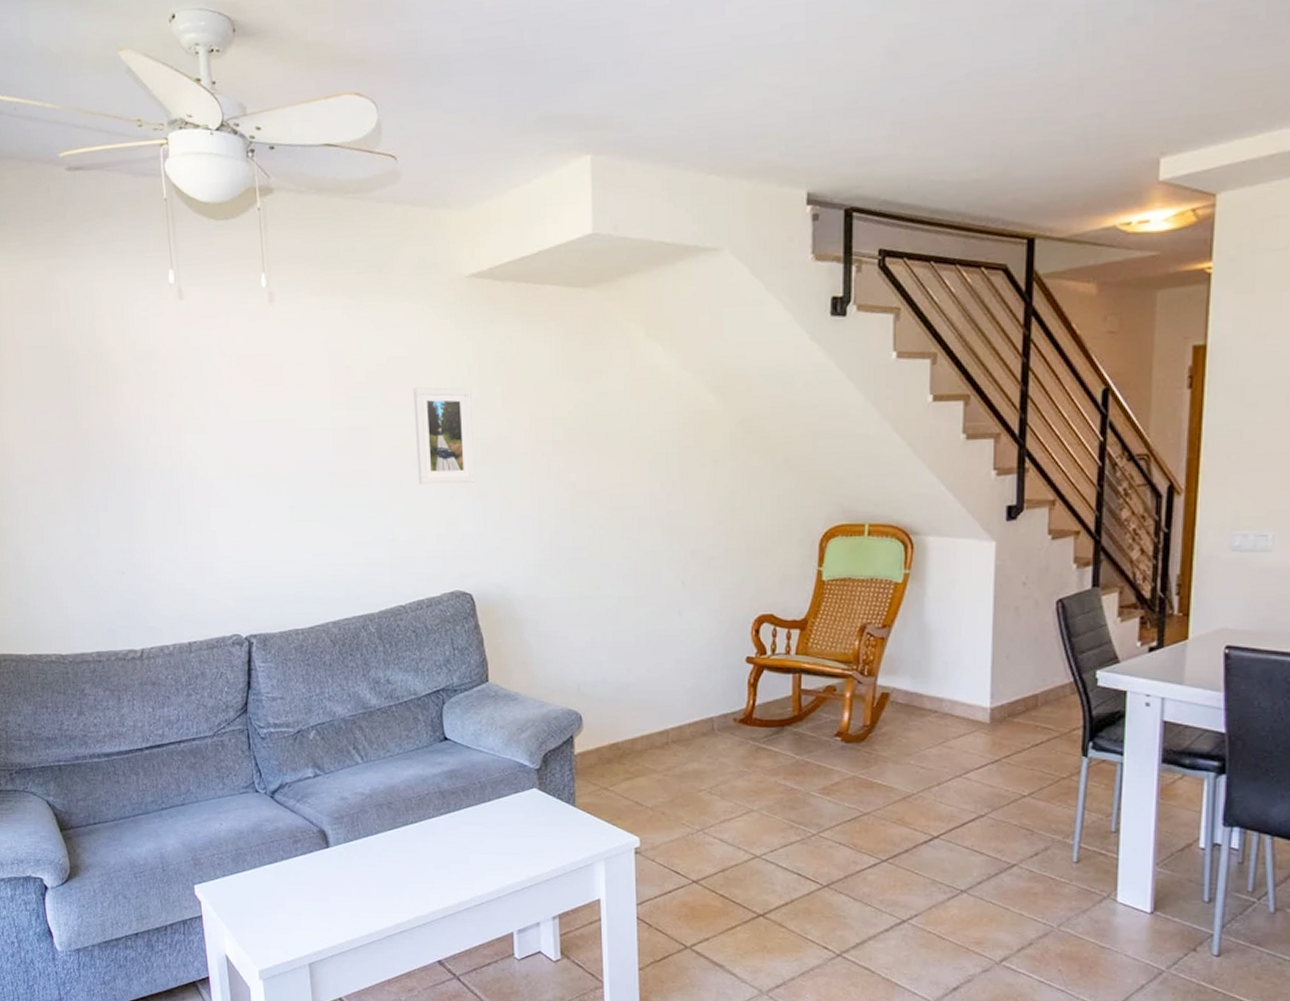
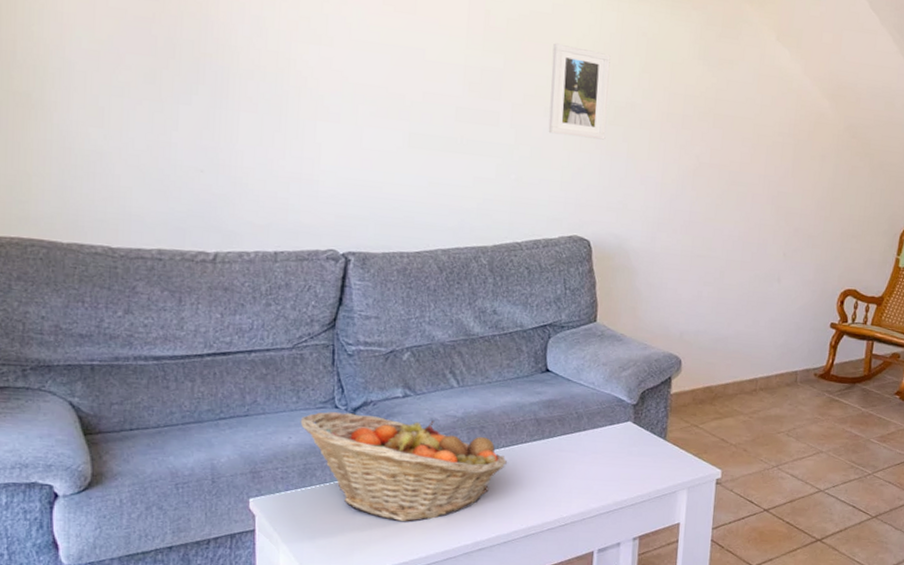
fruit basket: none [227,796,417,905] -> present [300,412,507,522]

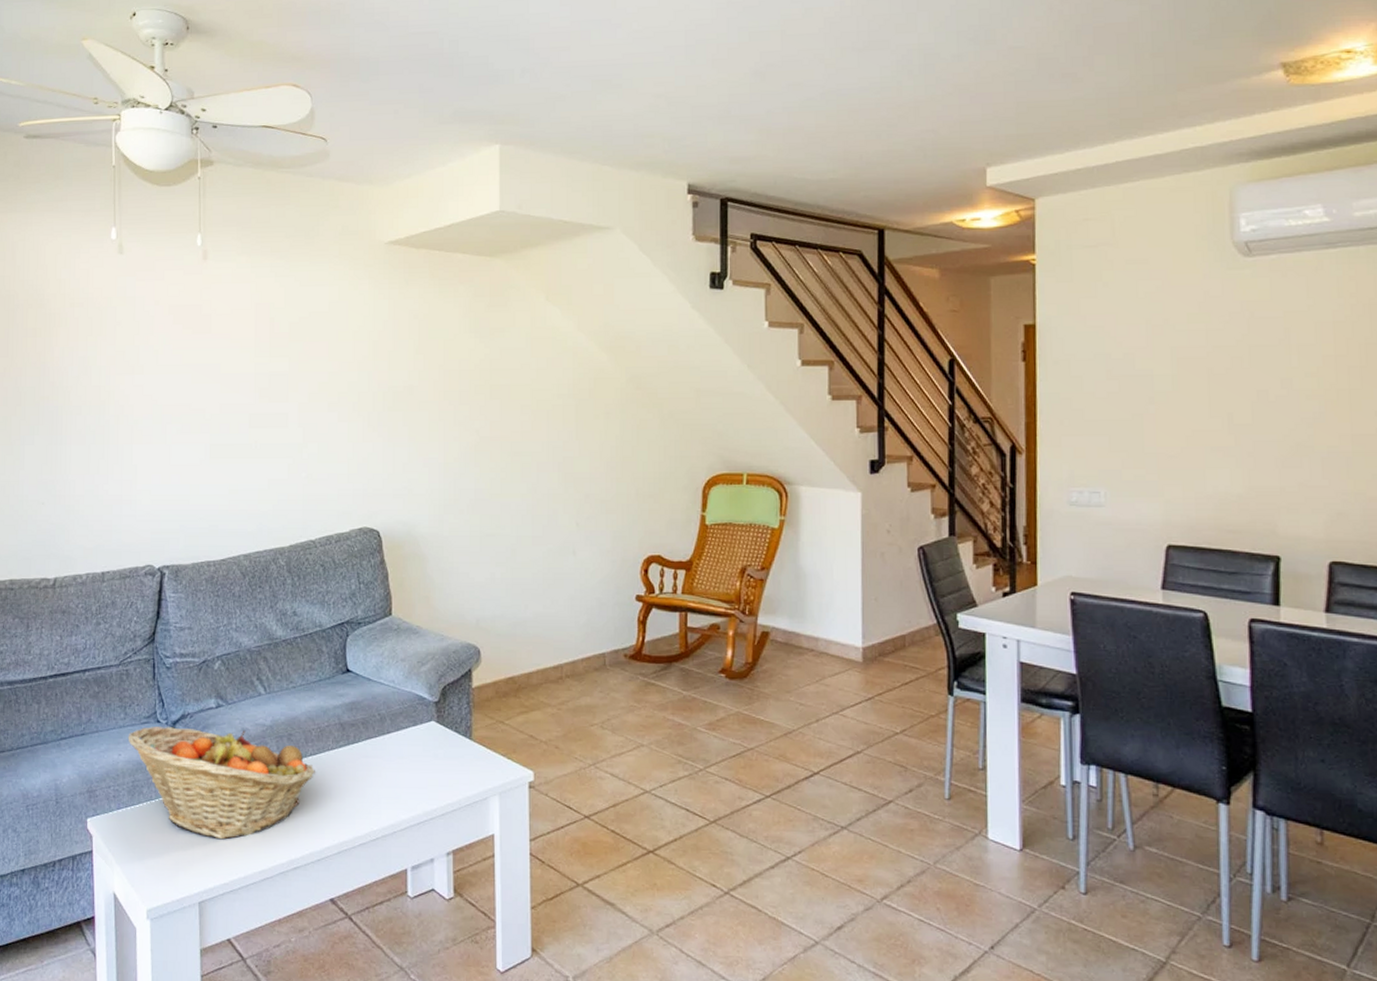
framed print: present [548,43,611,140] -> none [332,339,387,427]

